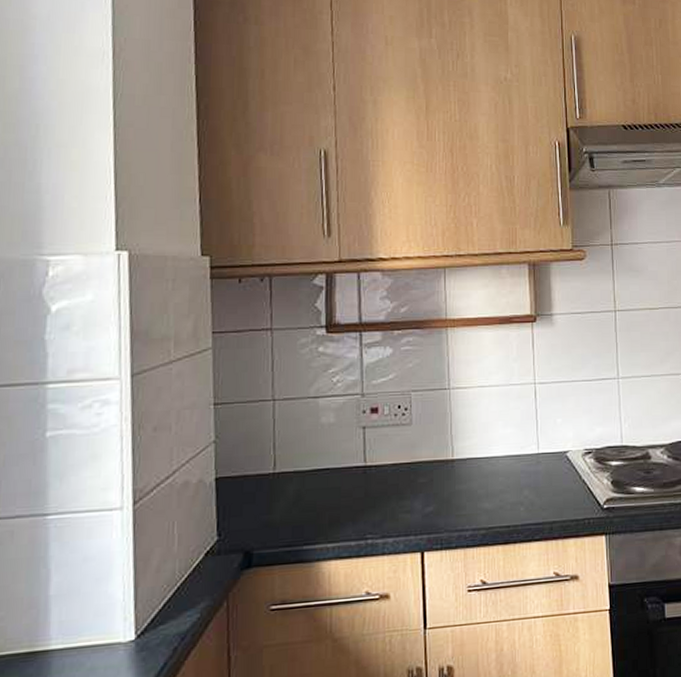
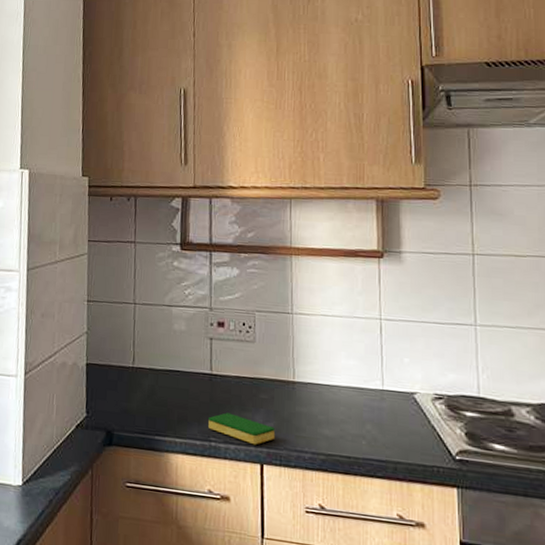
dish sponge: none [364,504,436,534] -> present [208,413,276,445]

